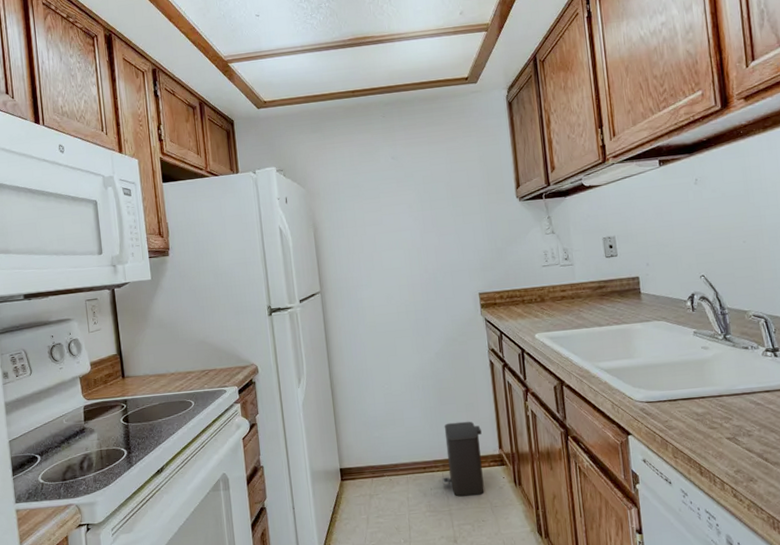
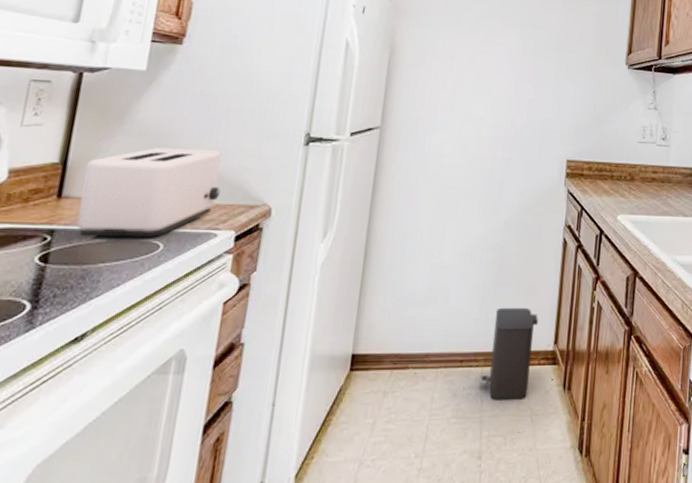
toaster: none [133,329,221,402] -> present [76,147,221,238]

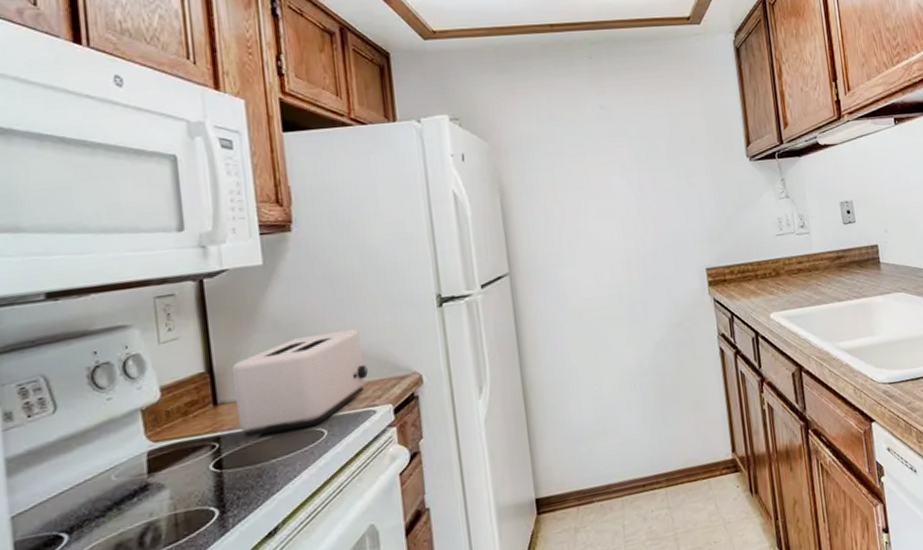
pedal bin: present [479,307,538,400] -> none [665,422,716,517]

